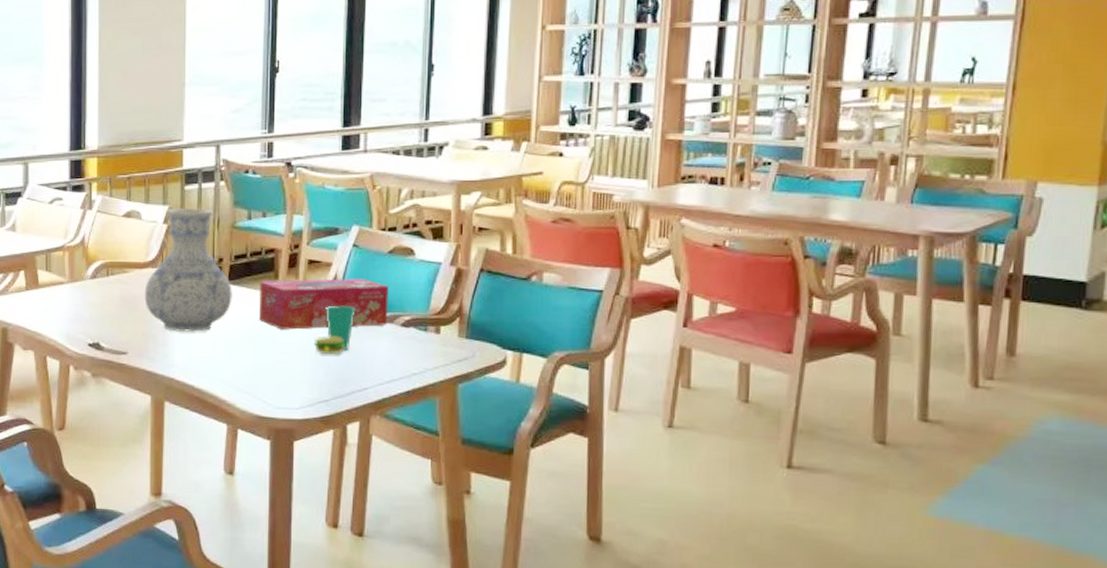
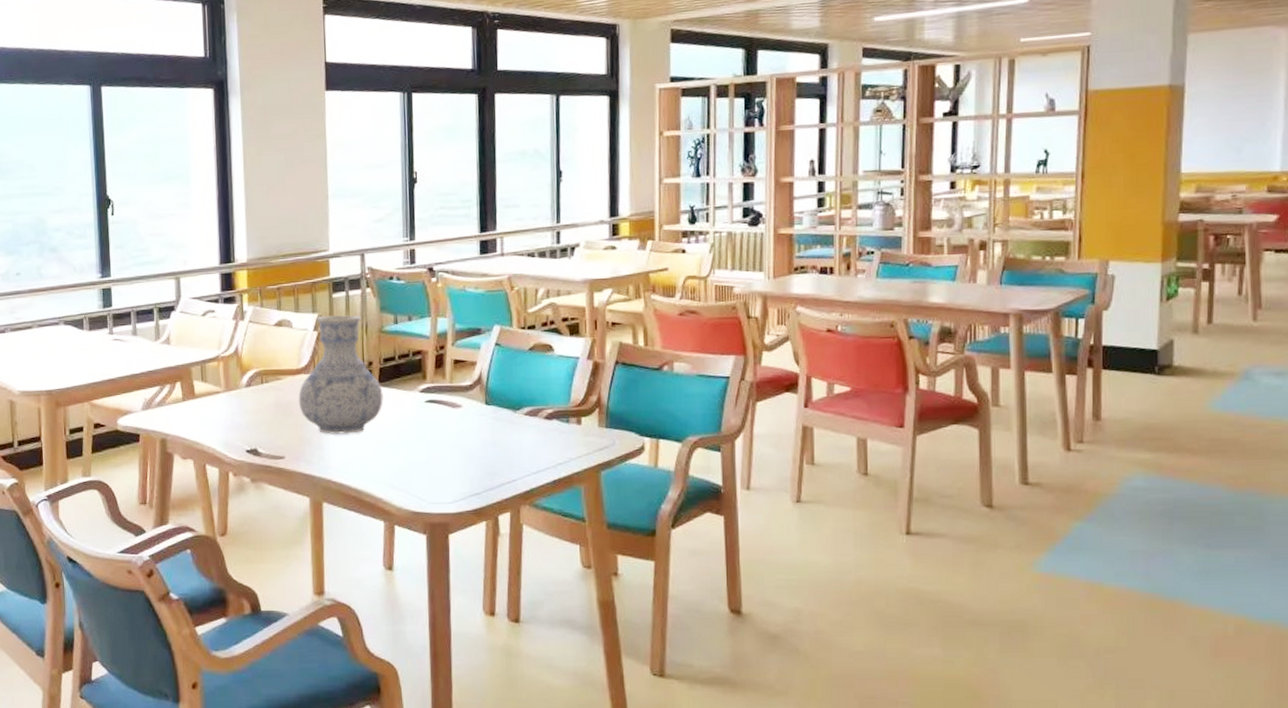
tissue box: present [259,279,389,330] -> none [409,375,532,428]
cup: present [313,305,356,355] -> none [463,402,501,450]

